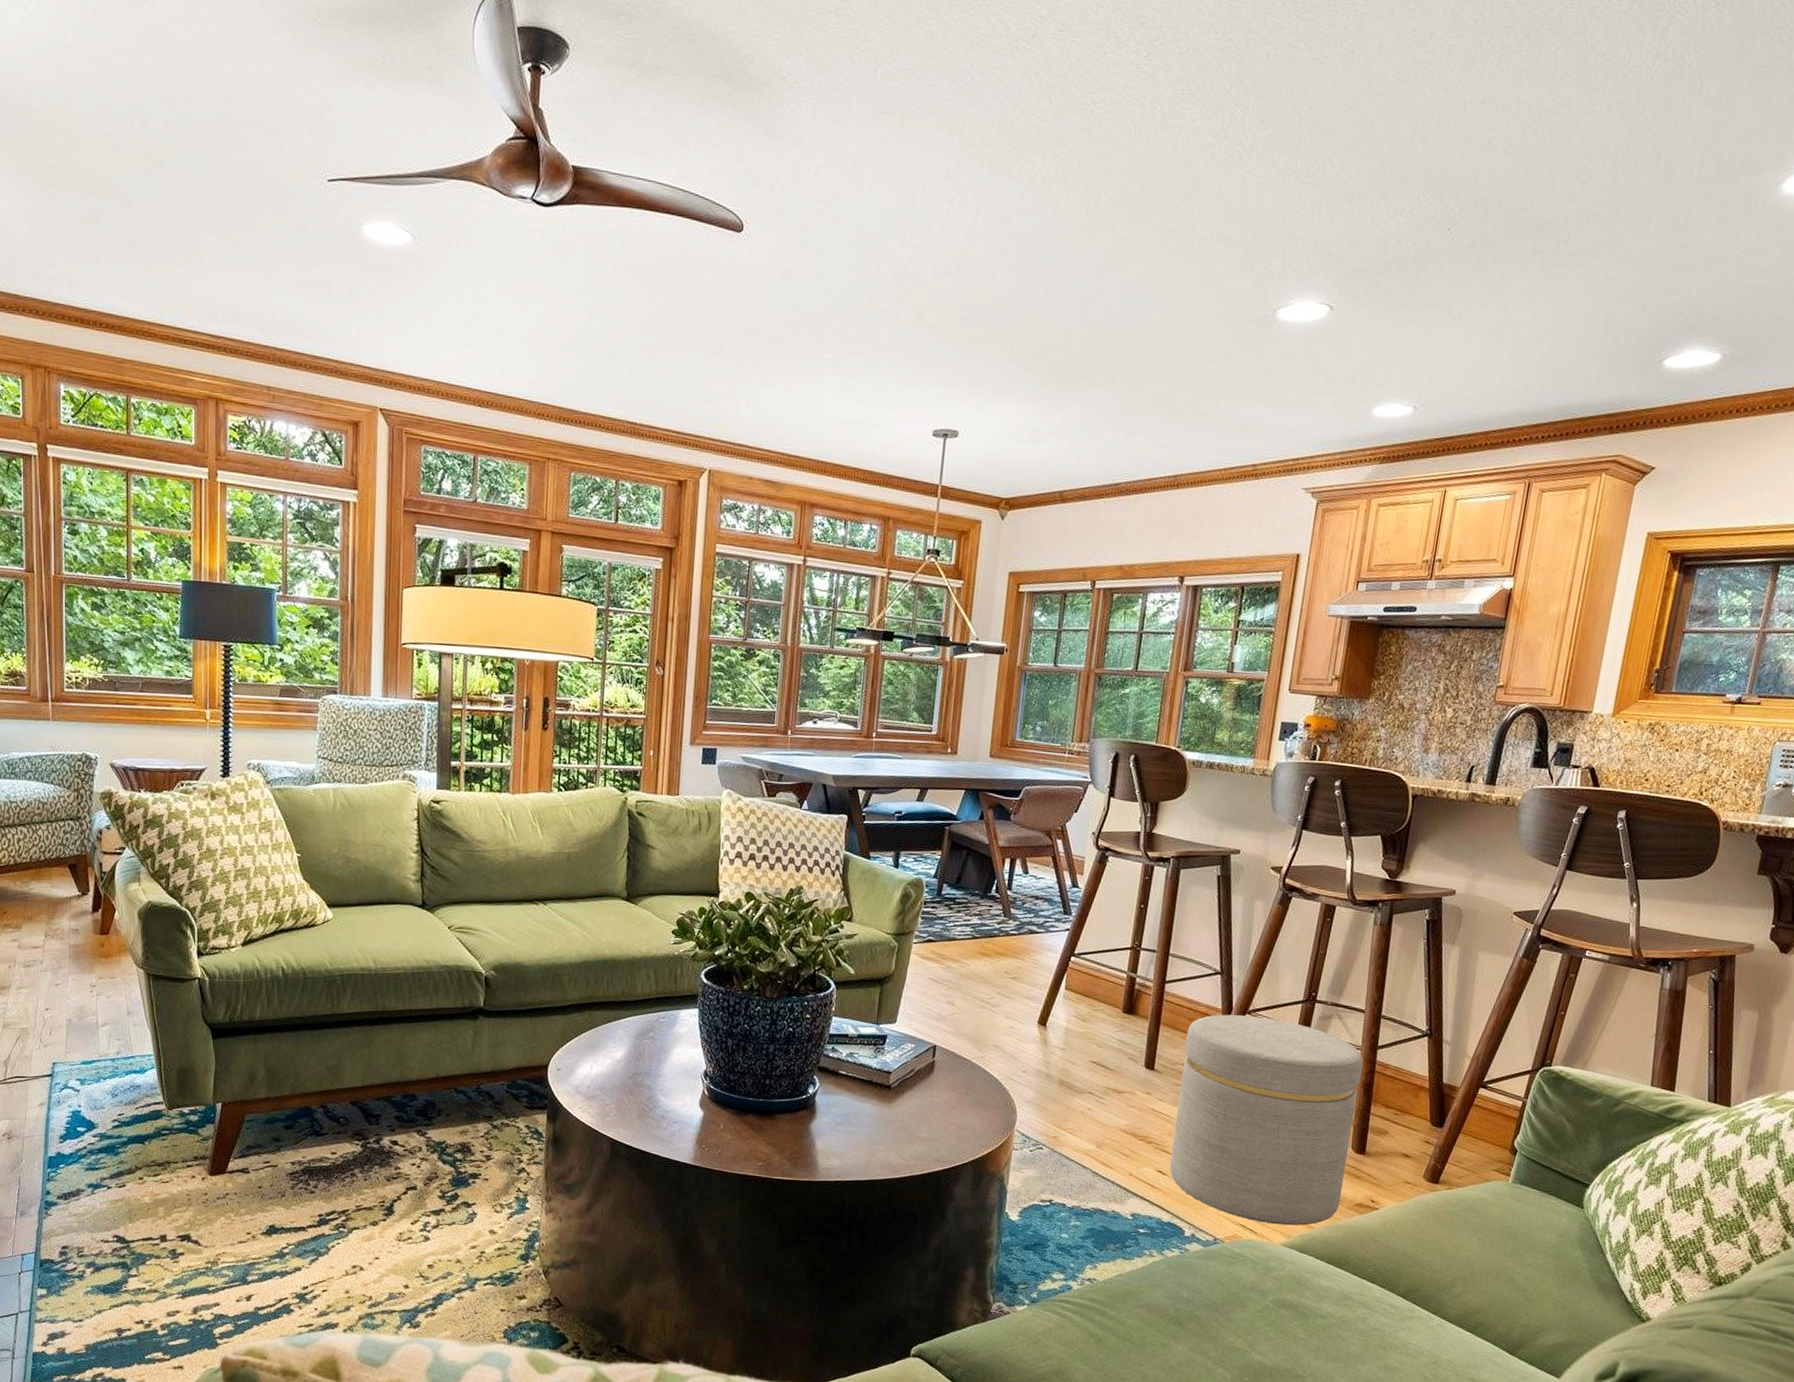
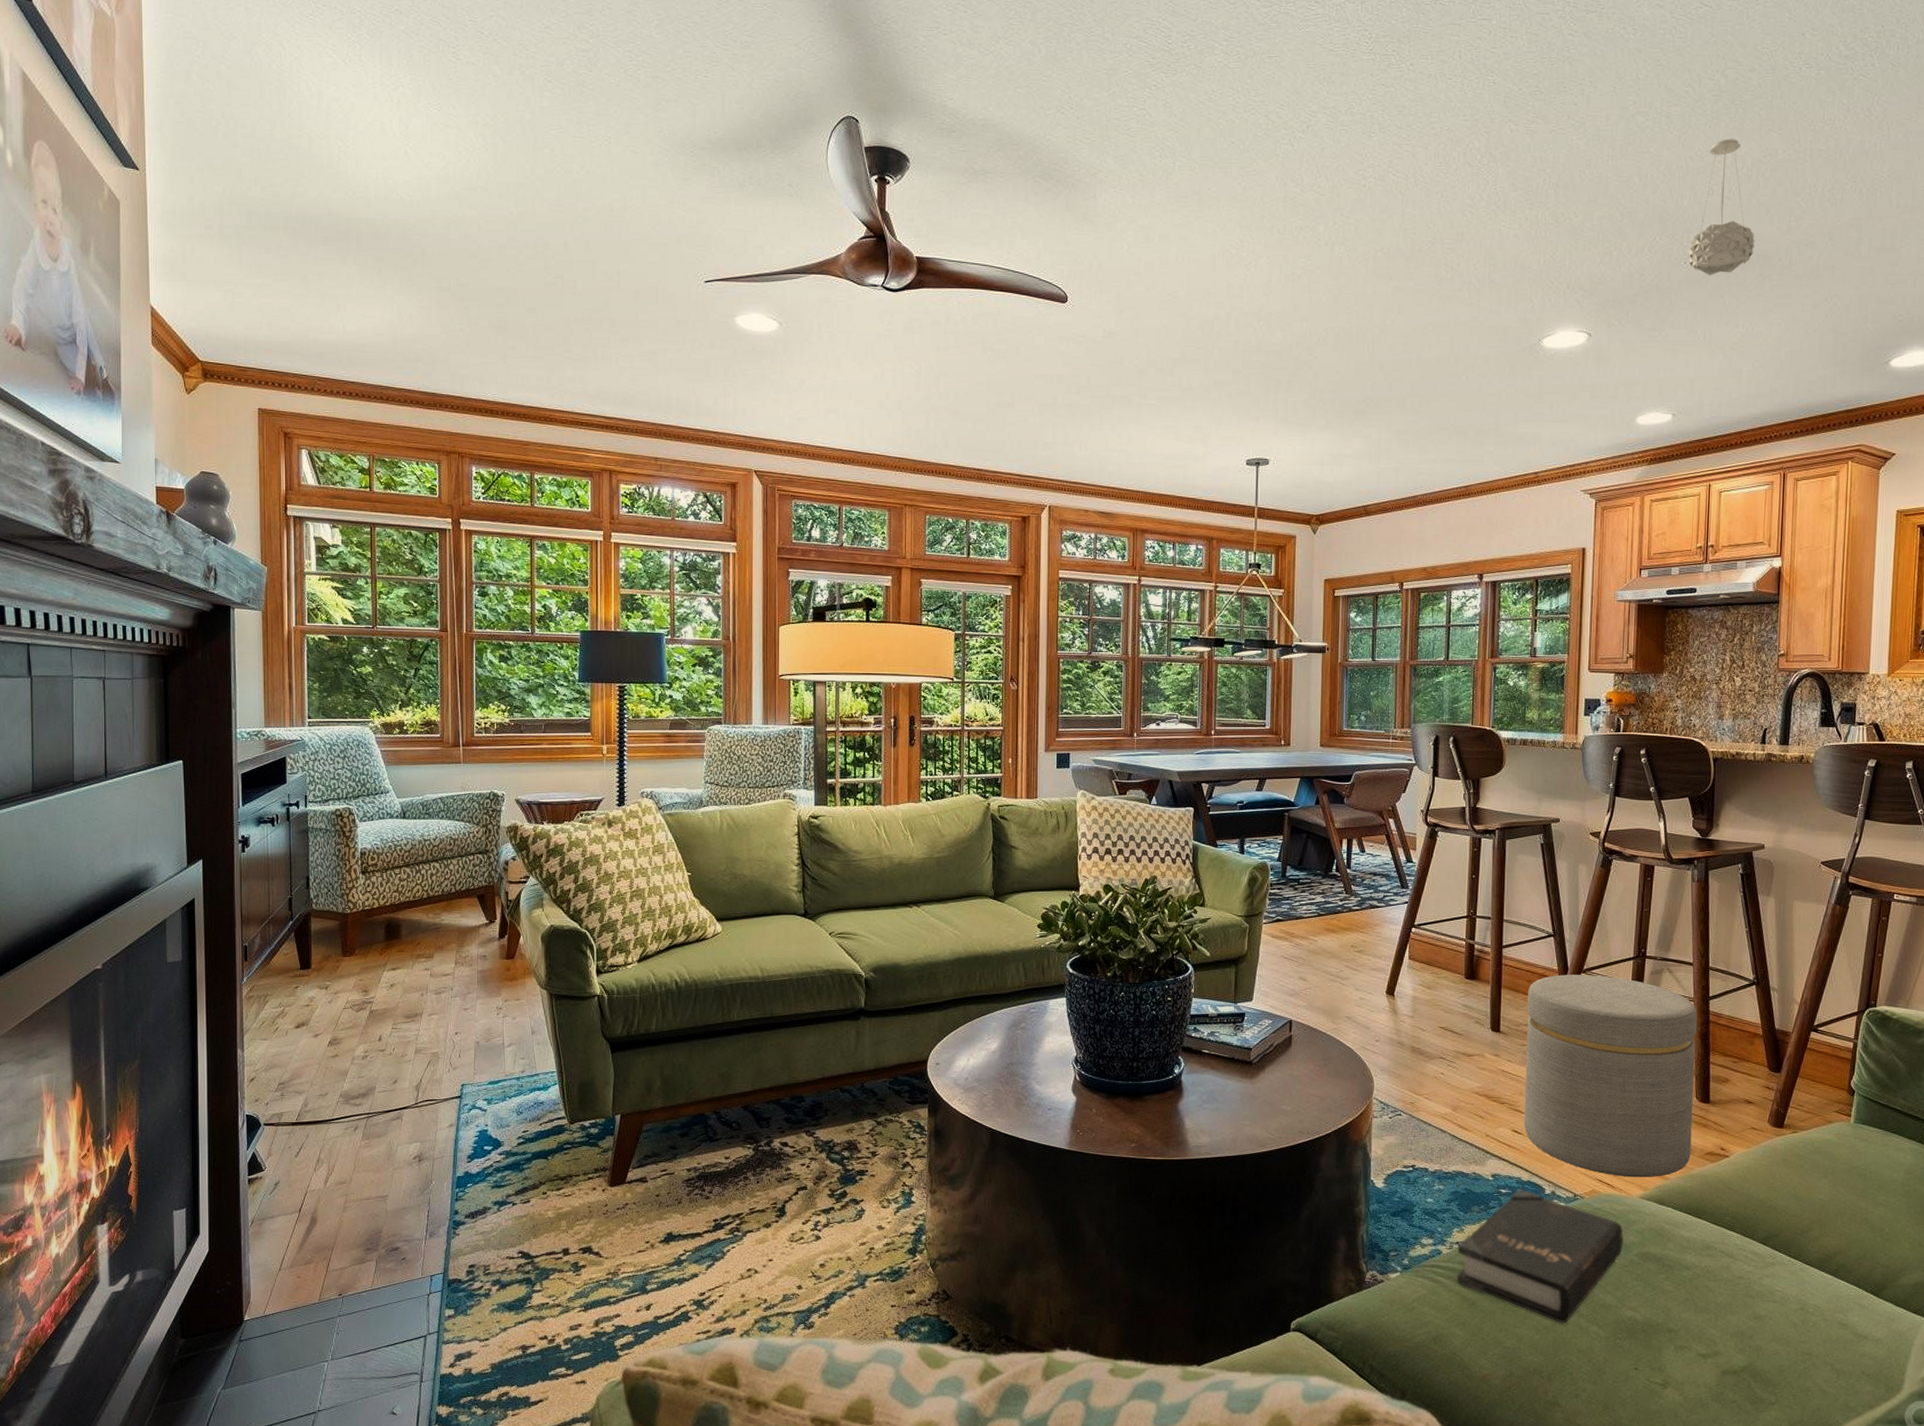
hardback book: none [1084,1229,1261,1364] -> present [1456,1189,1624,1323]
pendant light: none [1453,82,1532,247] -> present [1688,139,1755,276]

